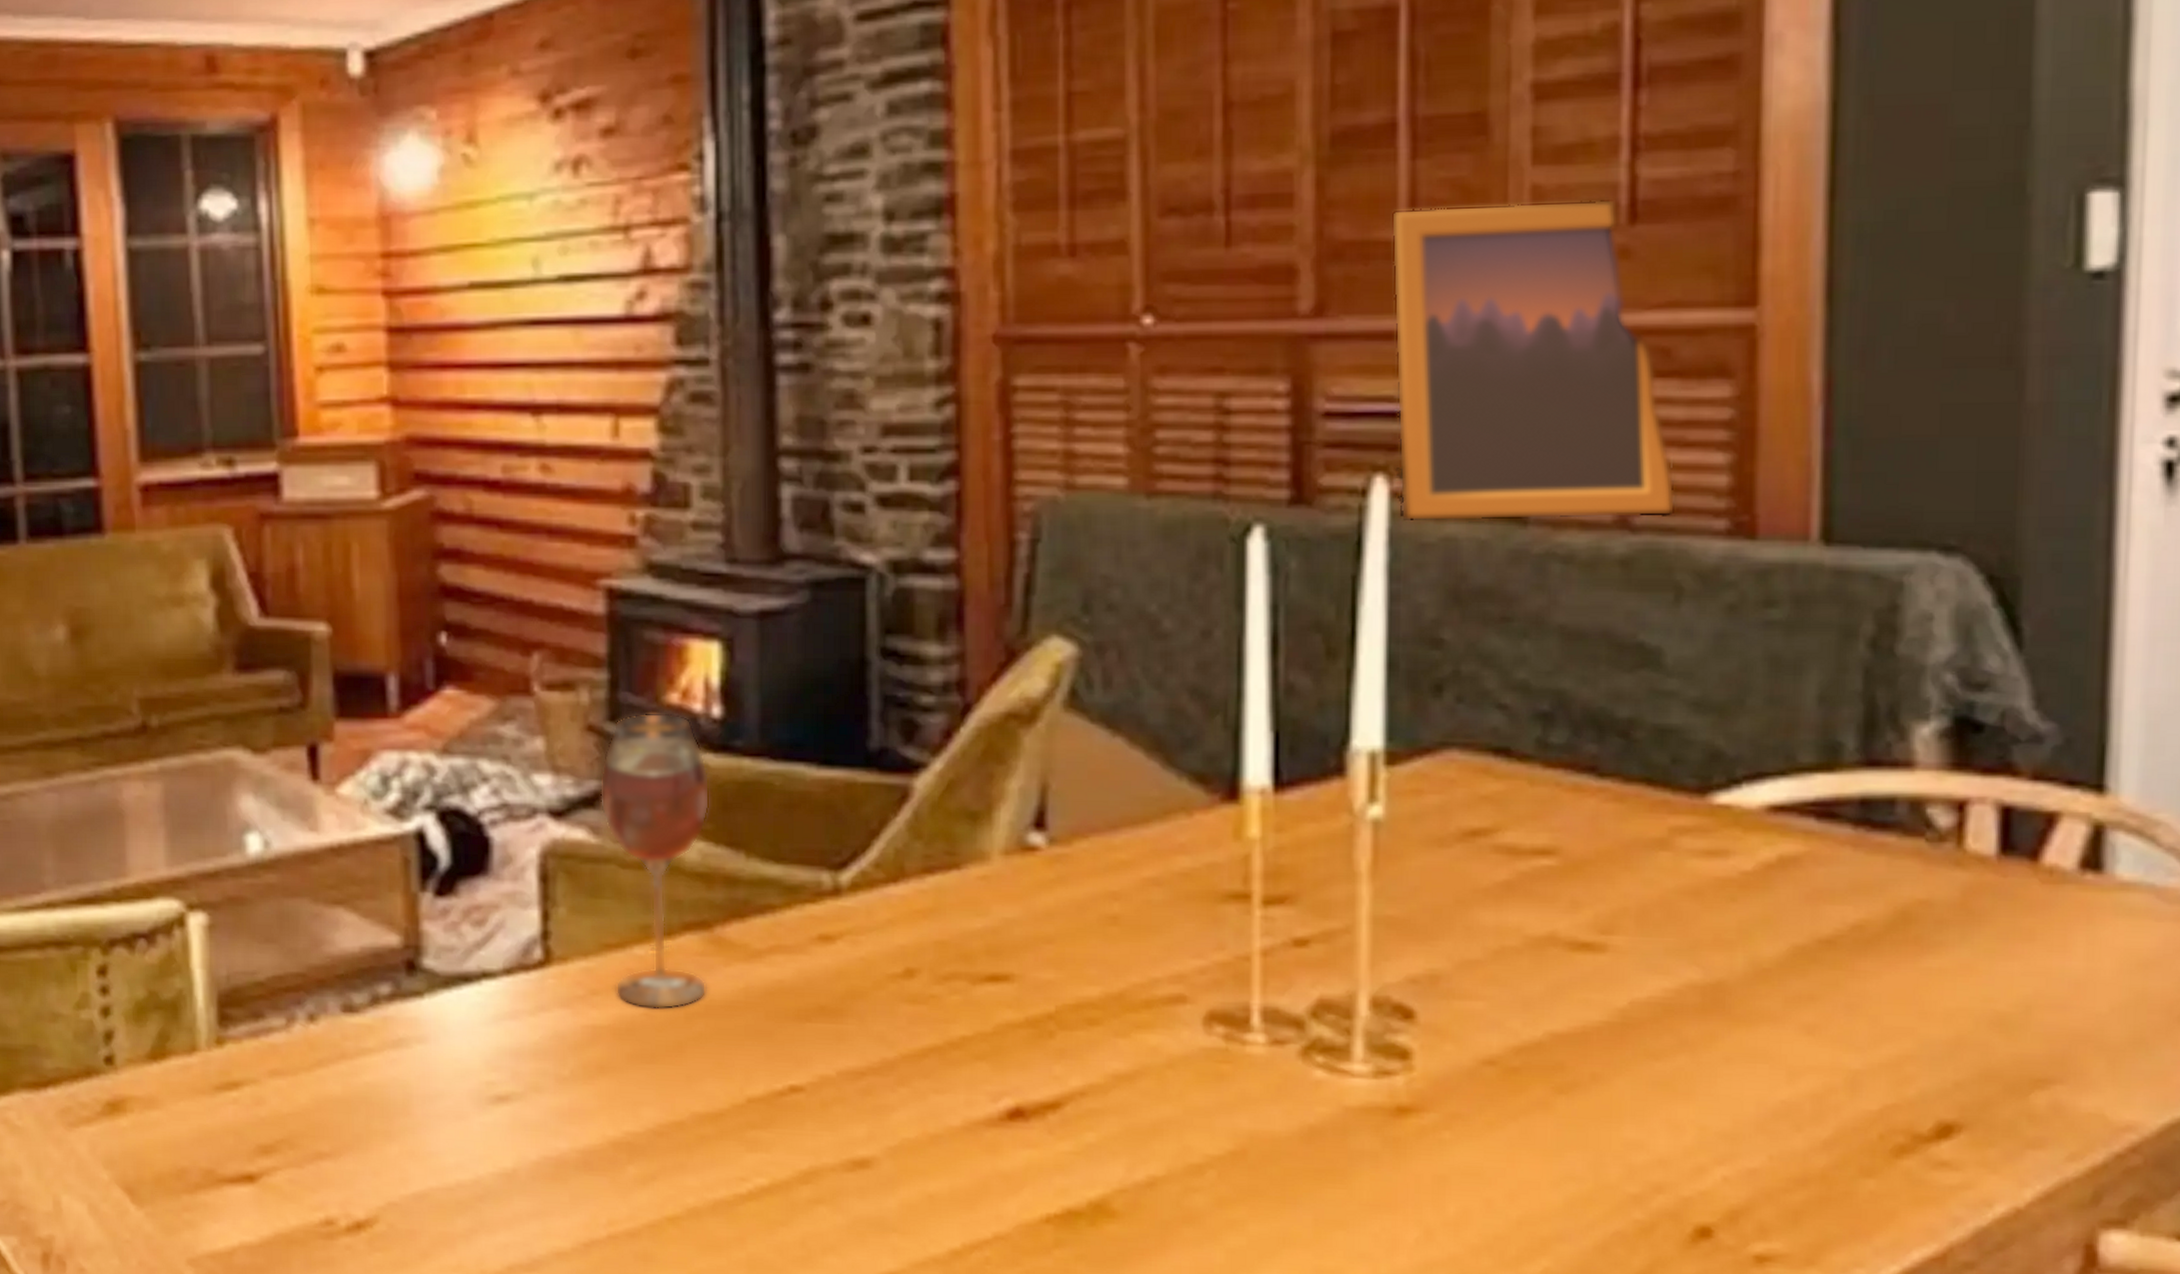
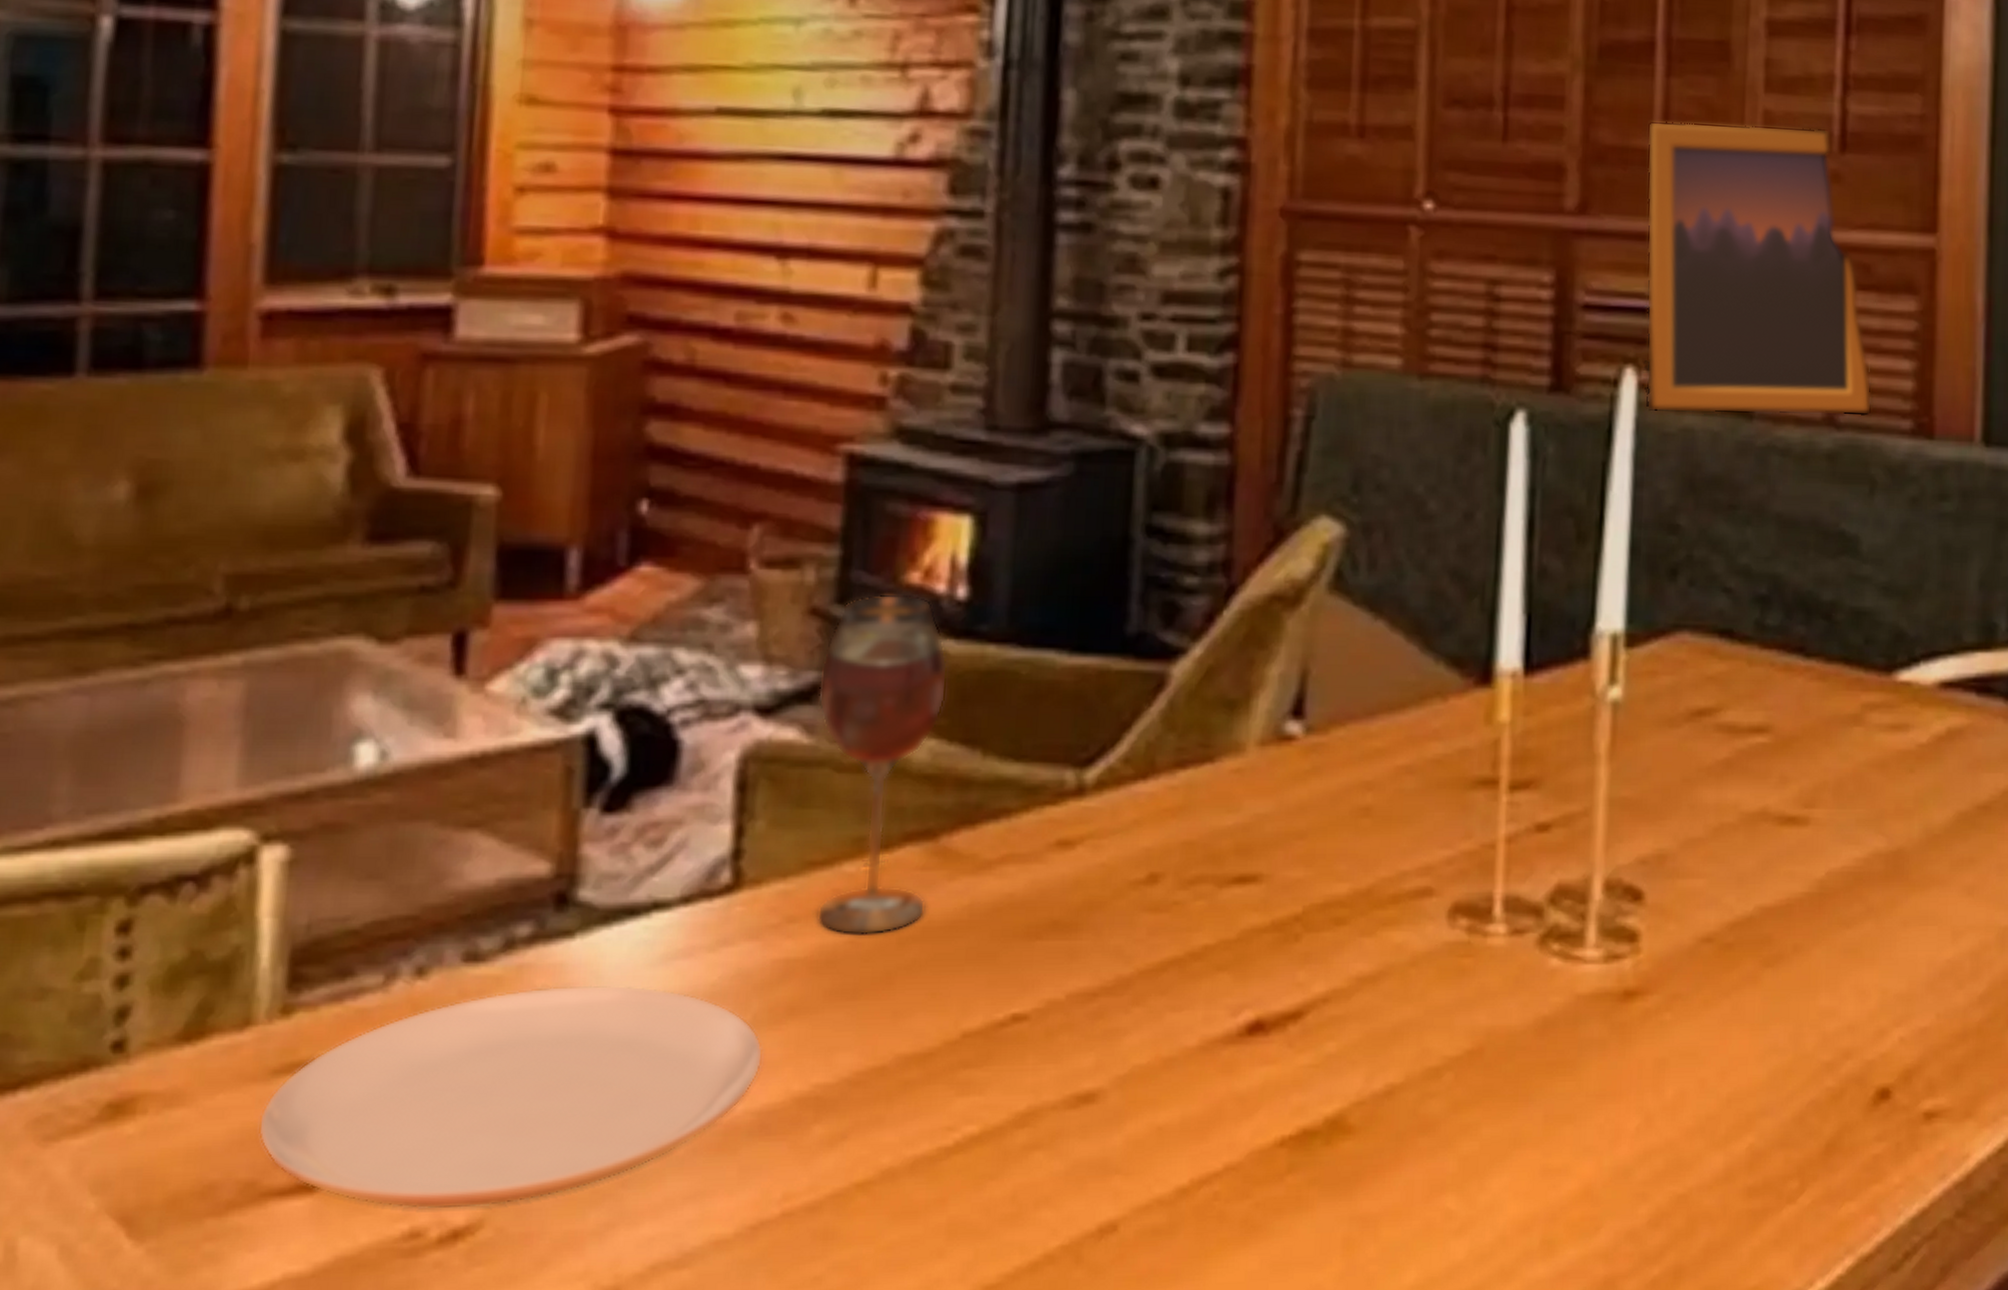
plate: none [210,1036,582,1207] -> present [258,984,764,1210]

